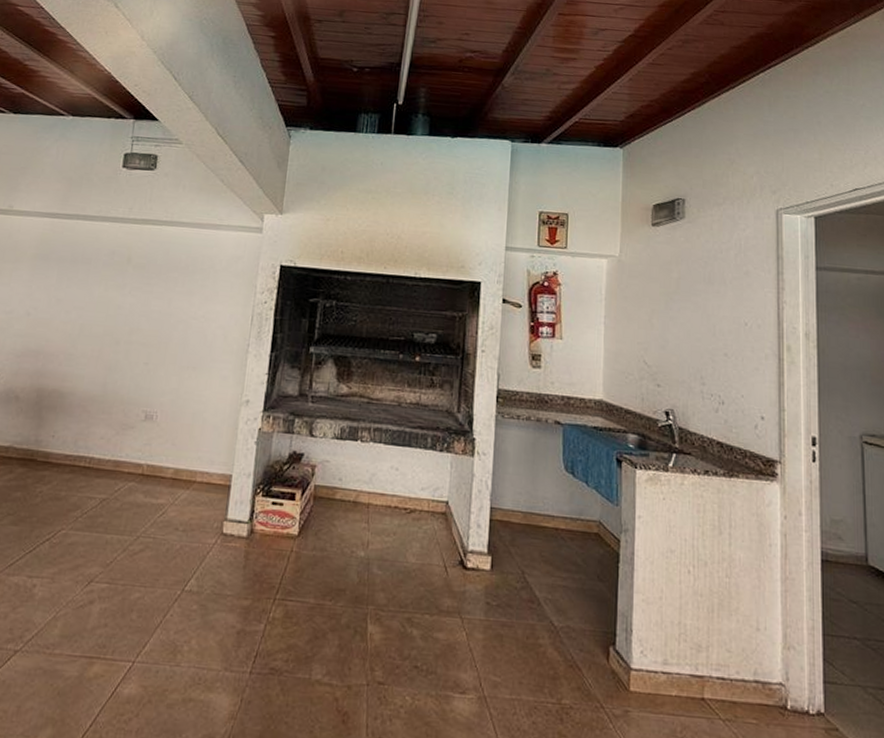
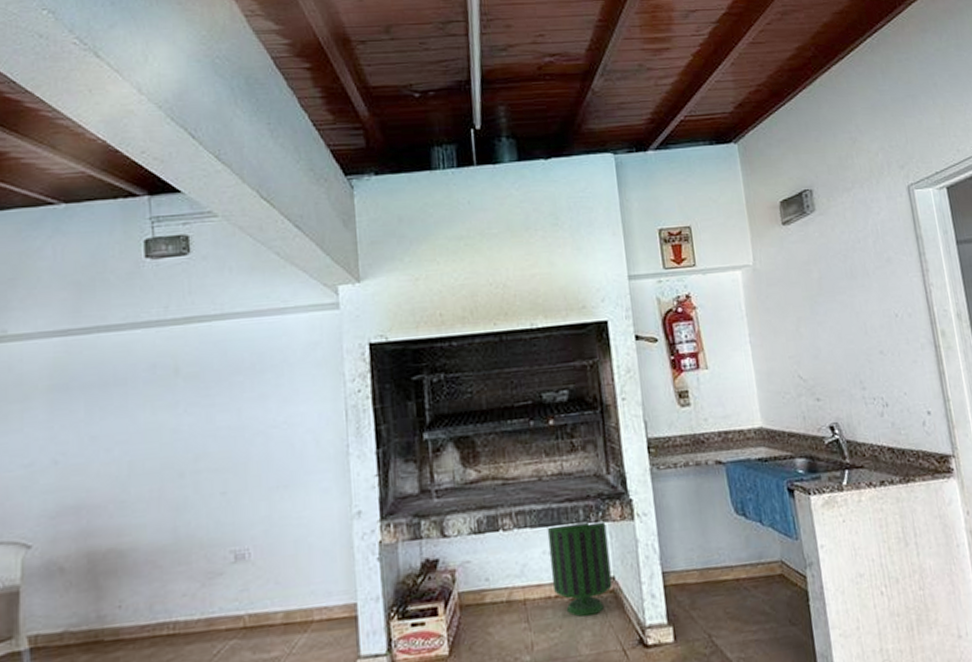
trash can: none [393,445,449,530] -> present [546,523,613,617]

